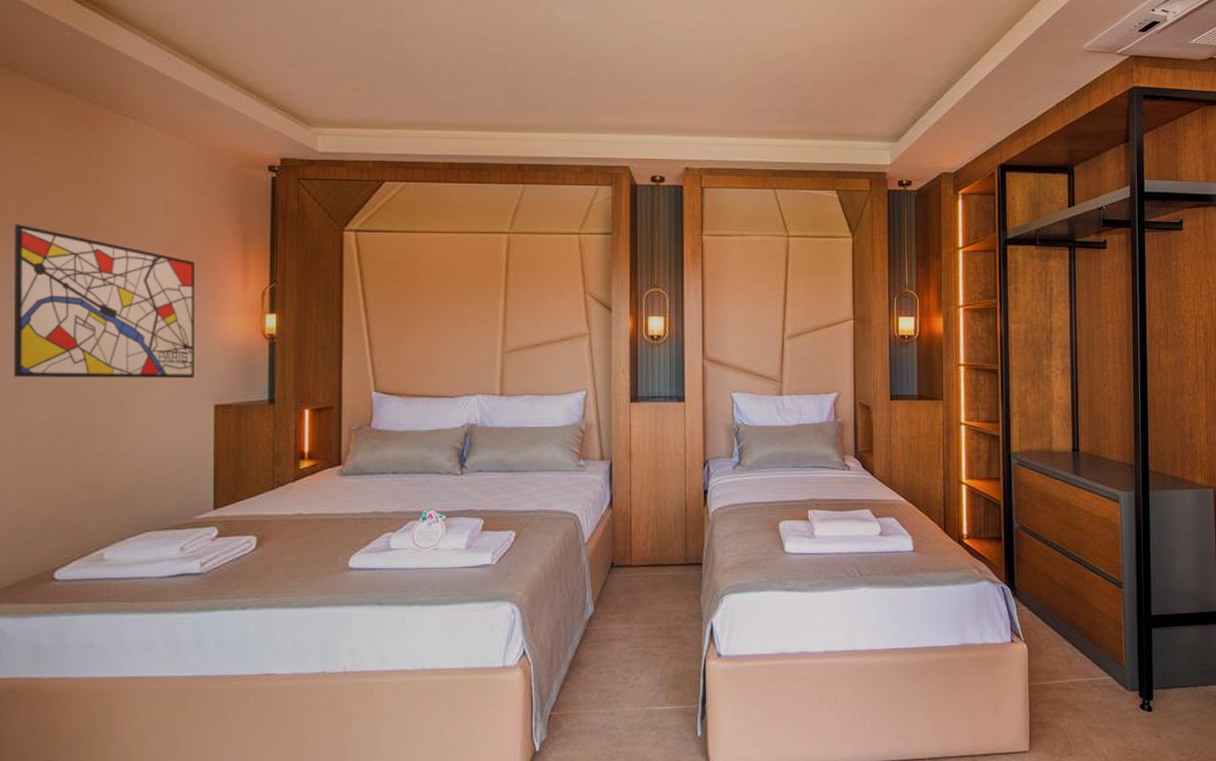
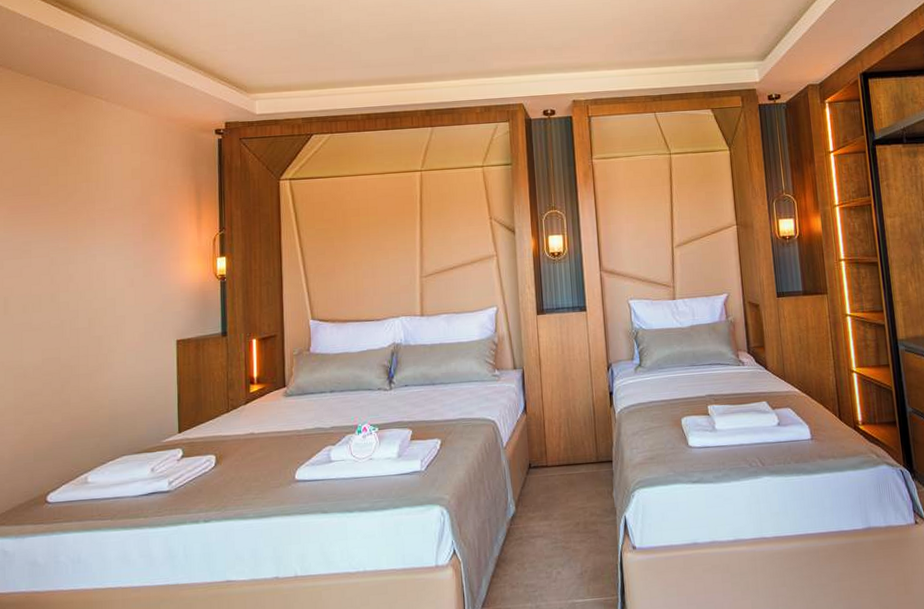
wall art: present [14,224,194,379] -> none [11,196,159,327]

